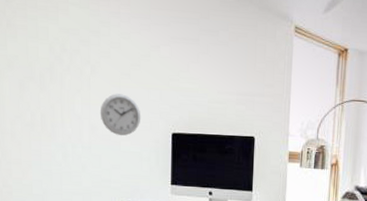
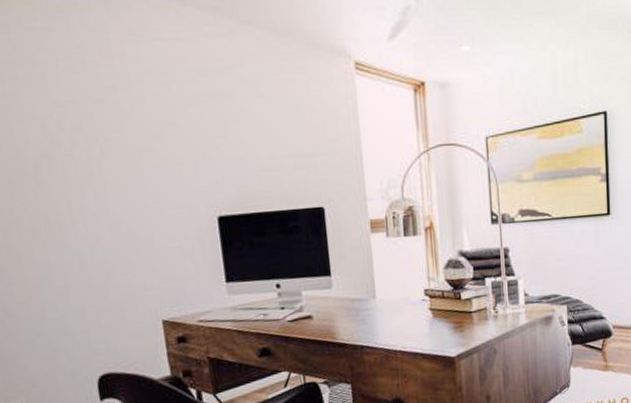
wall clock: present [100,93,141,136] -> none [119,175,175,229]

